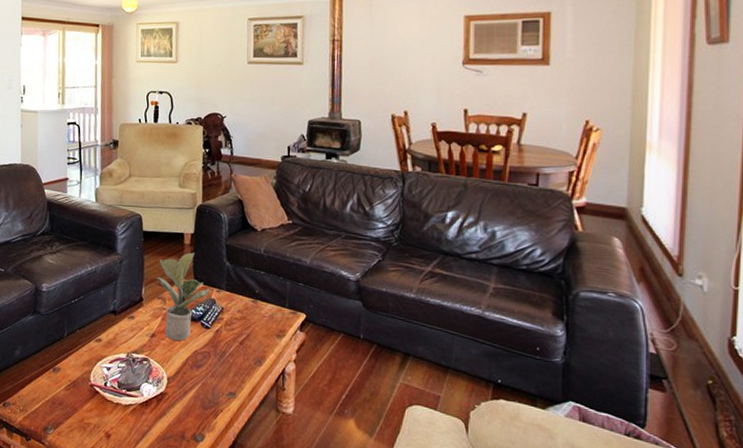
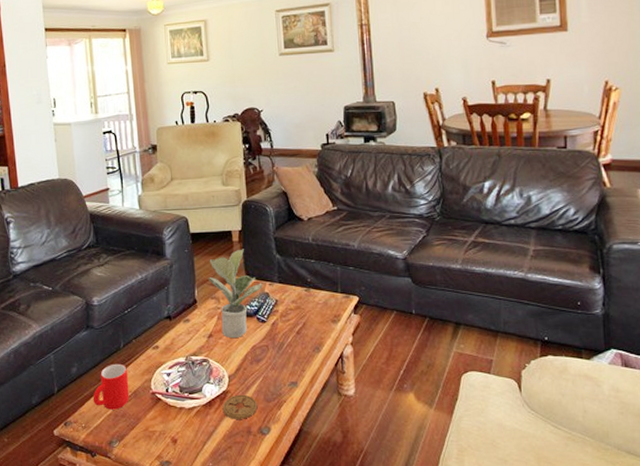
mug: none [32,351,69,397] -> present [93,363,129,410]
coaster: none [158,397,194,423] -> present [222,394,258,419]

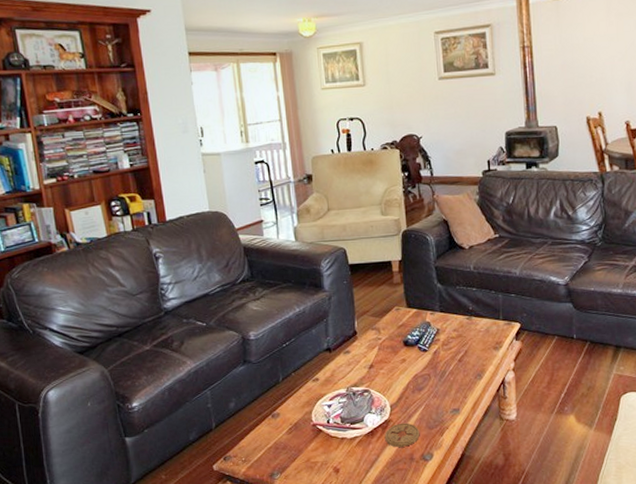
mug: present [93,363,129,410] -> none [252,397,290,443]
potted plant: present [207,249,262,339] -> none [367,279,424,369]

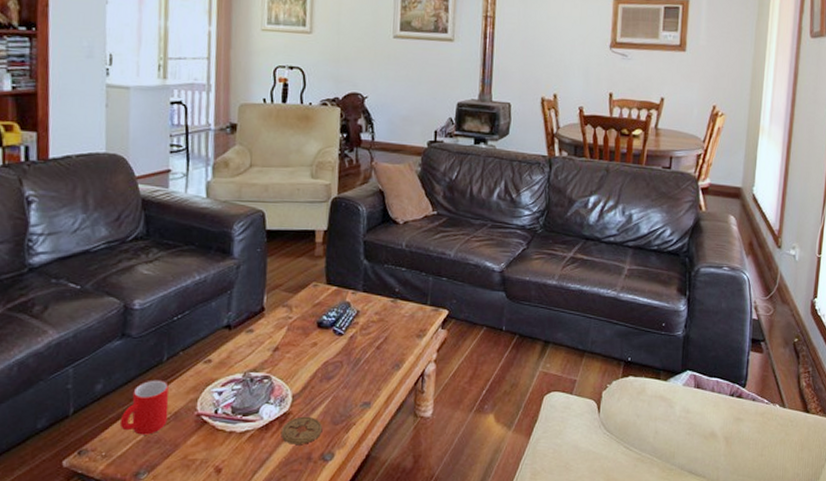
mug: none [252,397,290,443] -> present [119,380,169,435]

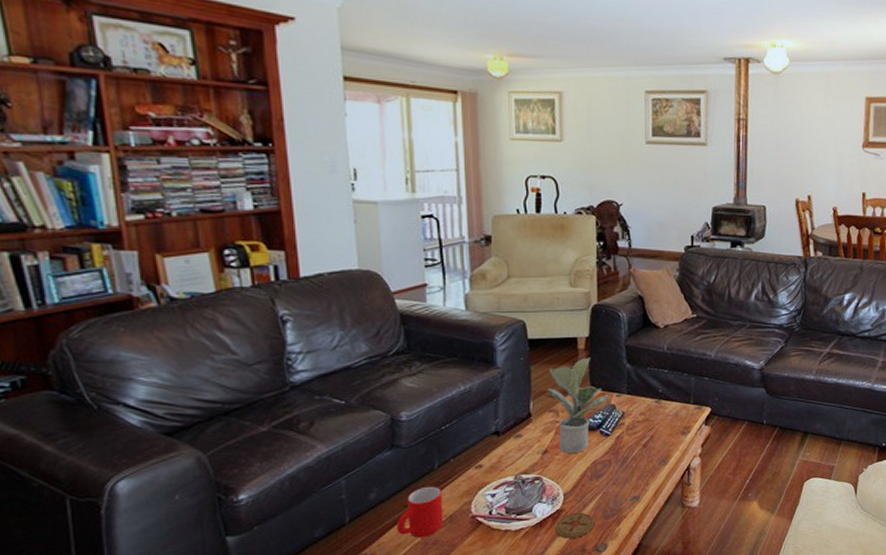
potted plant: none [280,251,344,353] -> present [546,357,609,454]

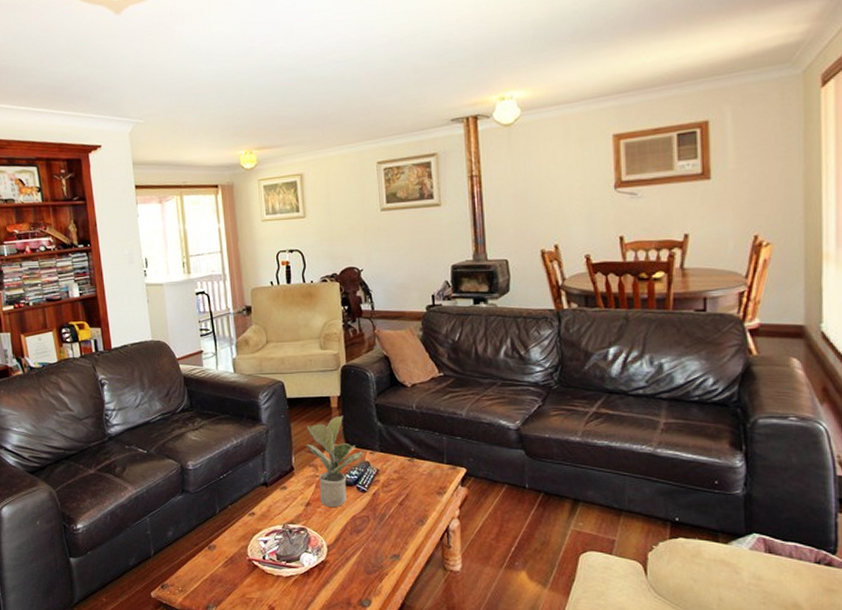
mug: present [396,486,443,538] -> none [189,529,226,575]
coaster: present [555,512,595,539] -> none [321,565,358,590]

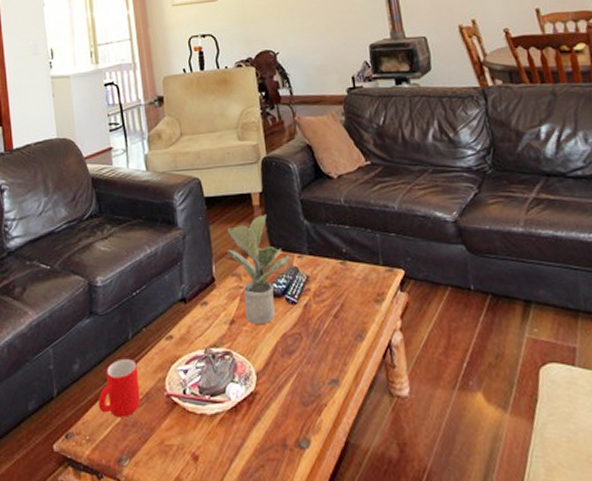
mug: none [189,529,226,575] -> present [98,358,141,418]

